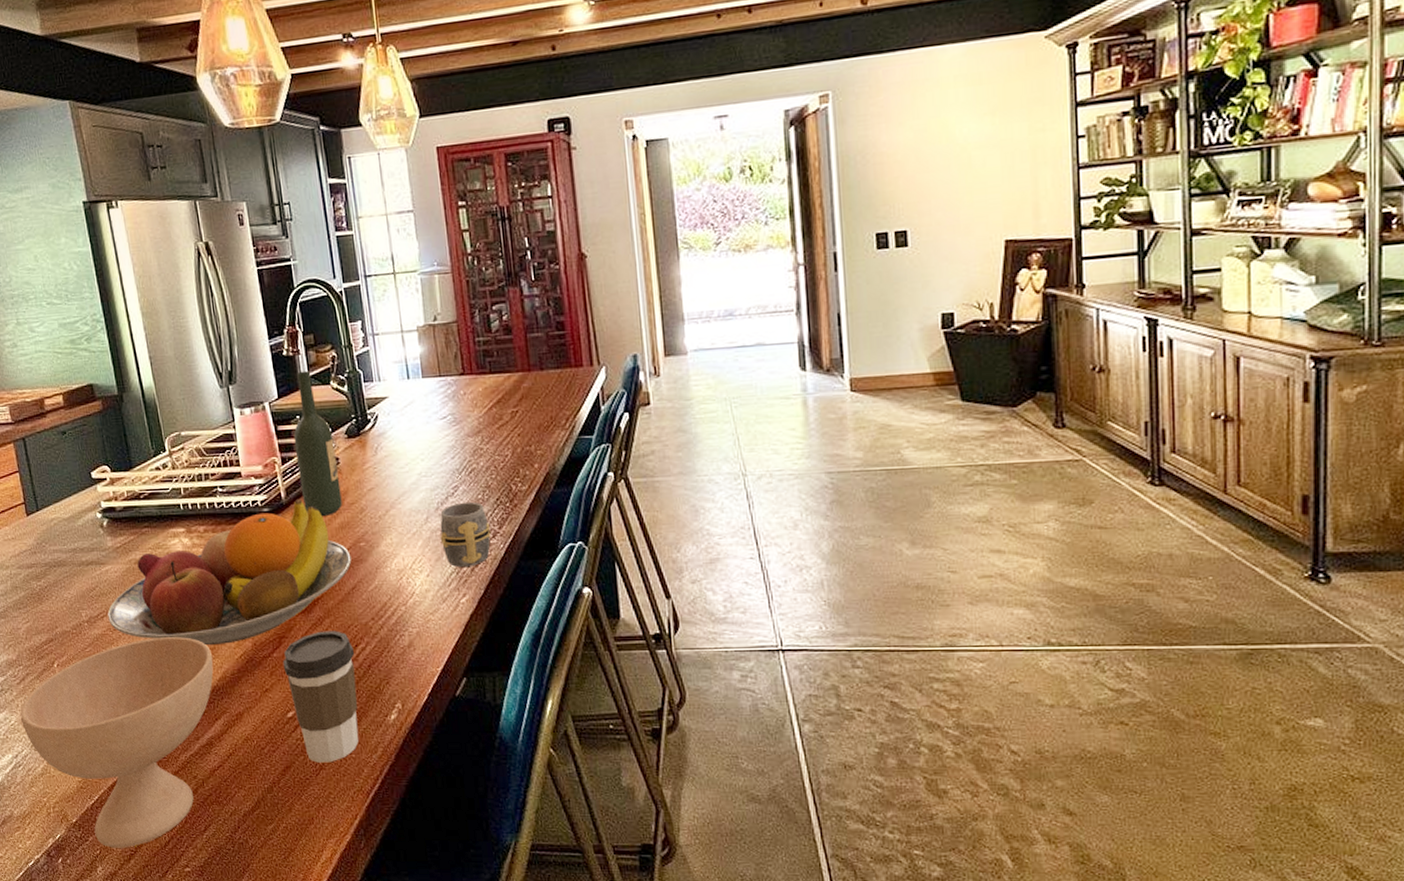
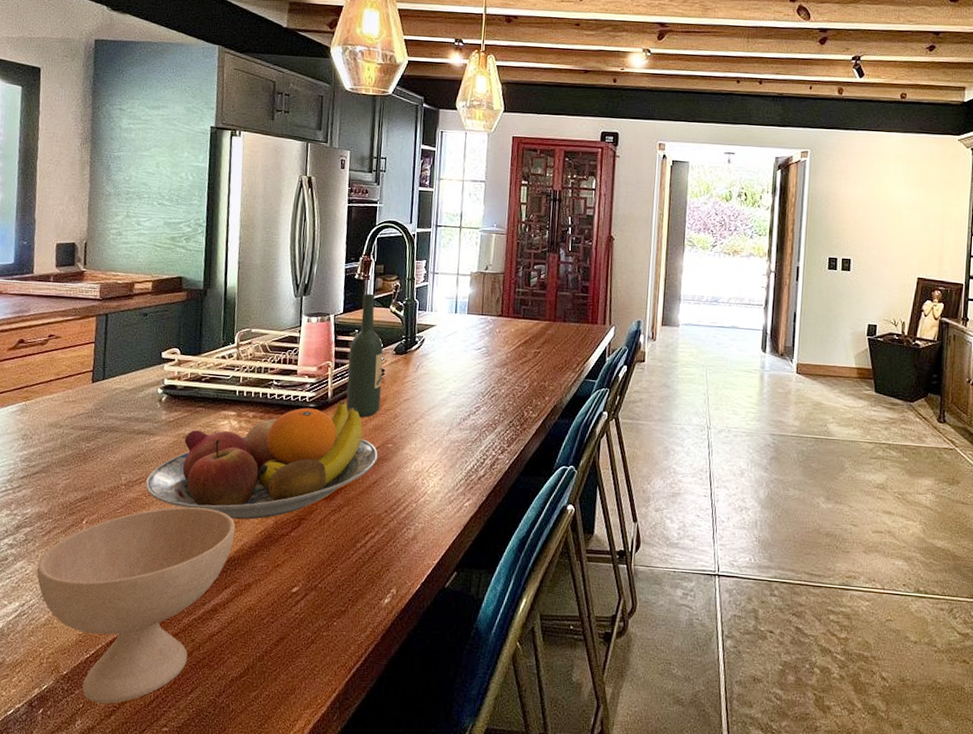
coffee cup: present [282,630,359,763] -> none [297,517,364,638]
mug: present [440,501,491,567] -> none [457,420,501,476]

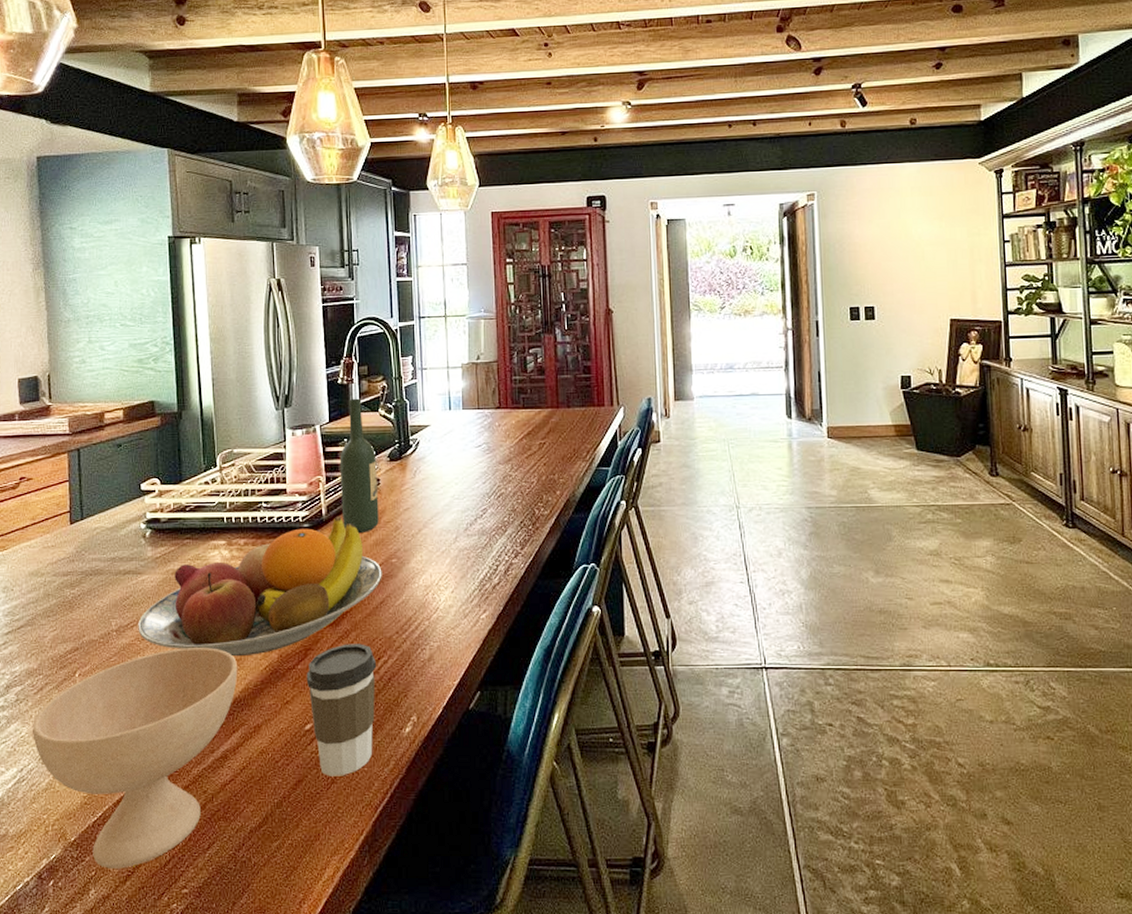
coffee cup: none [297,517,364,638] -> present [306,643,377,776]

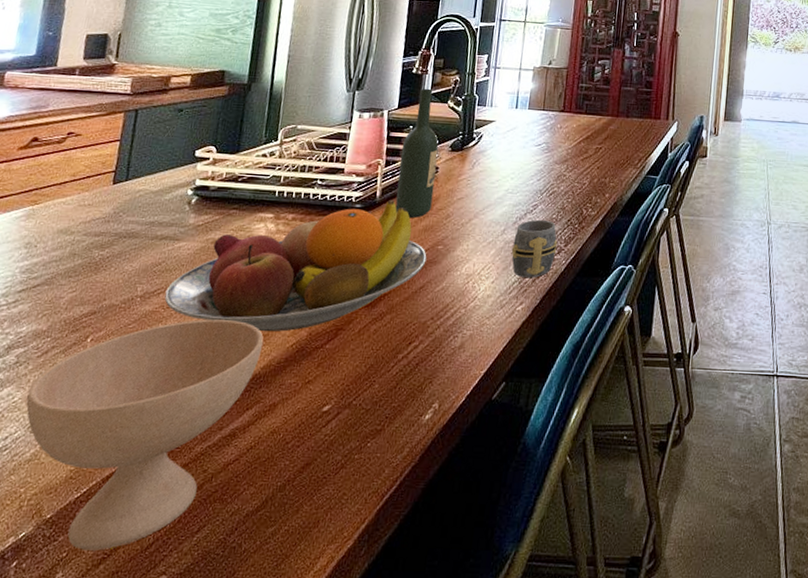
coffee cup: present [306,643,377,776] -> none [331,326,407,461]
mug: none [466,523,513,584] -> present [511,219,558,278]

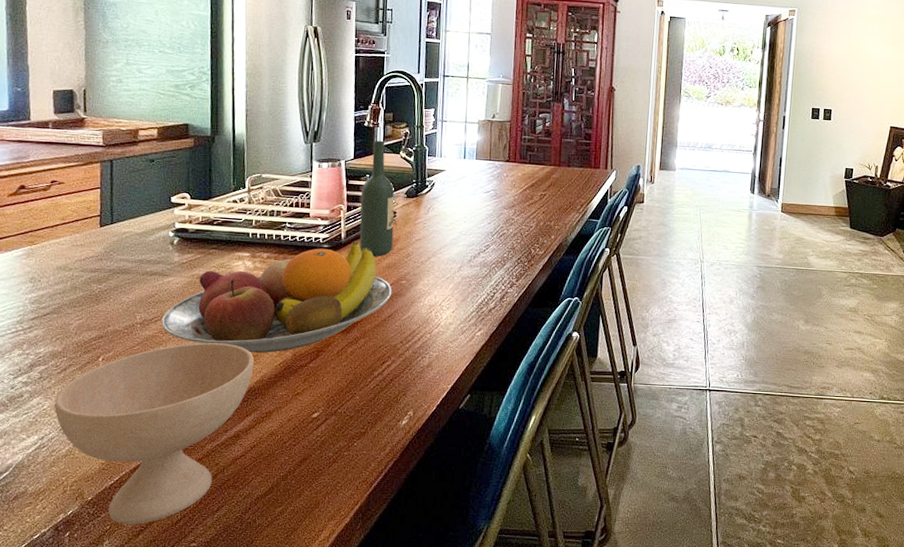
mug: present [511,219,558,278] -> none [468,258,510,308]

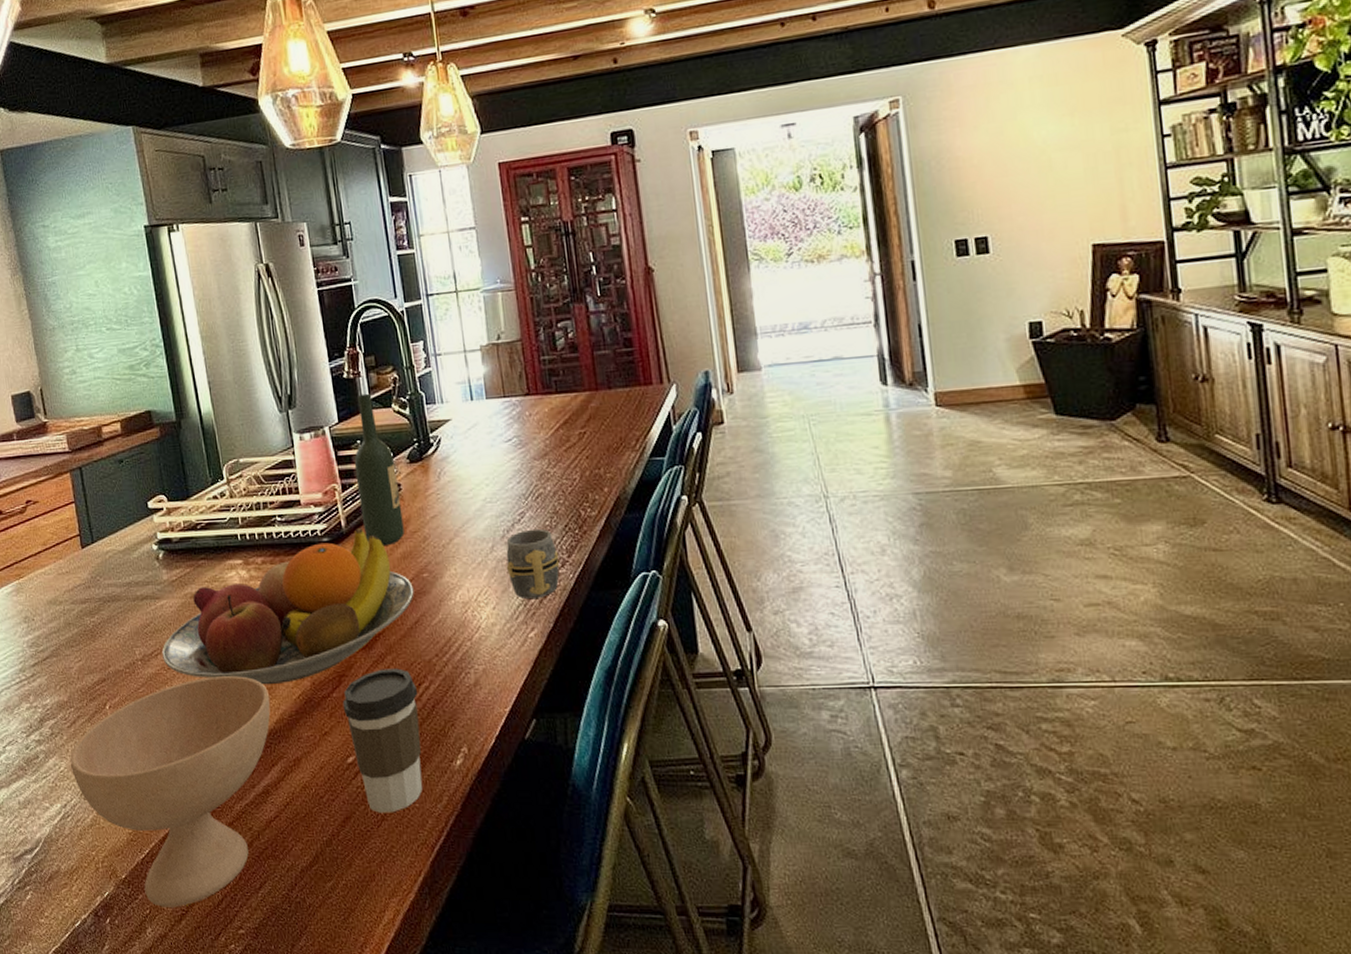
coffee cup: none [316,348,381,457] -> present [342,668,423,813]
mug: none [468,258,510,308] -> present [506,528,560,599]

